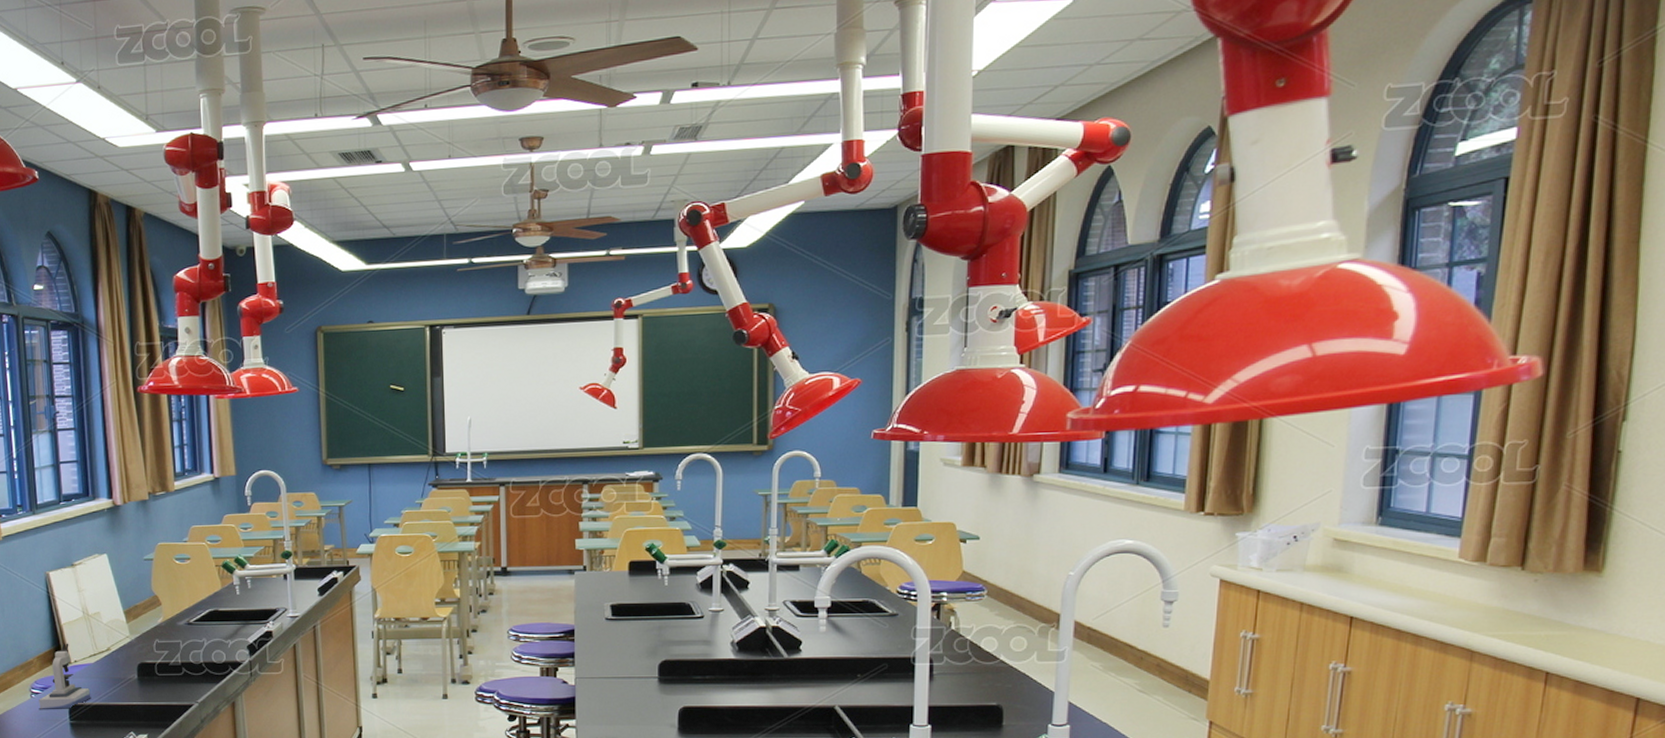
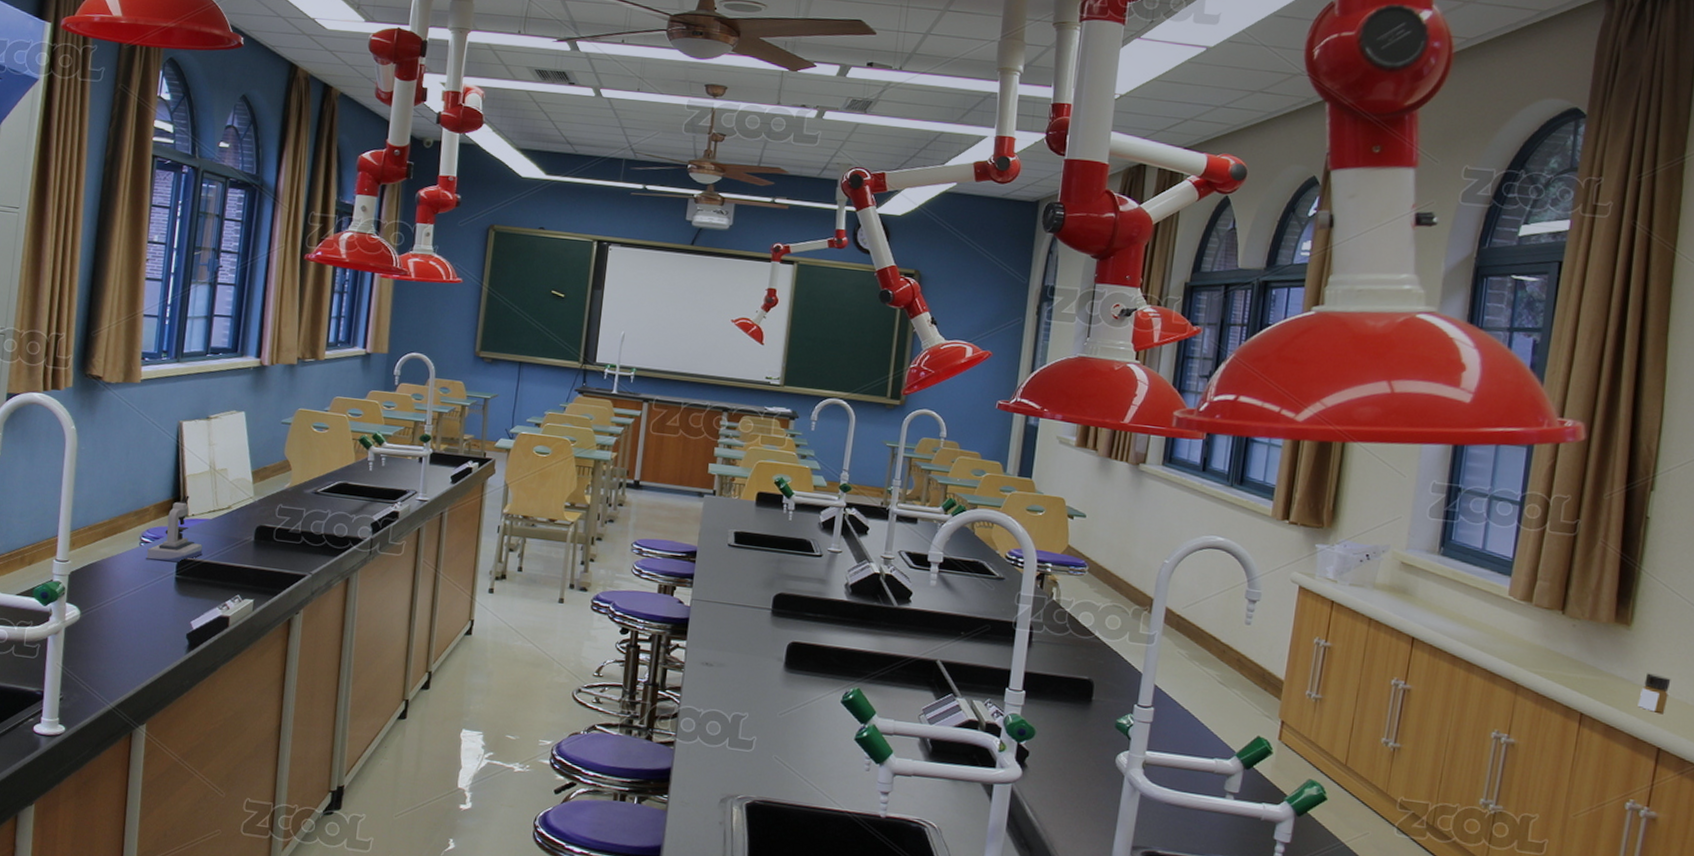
bottle: none [1612,620,1651,661] -> present [1638,673,1671,713]

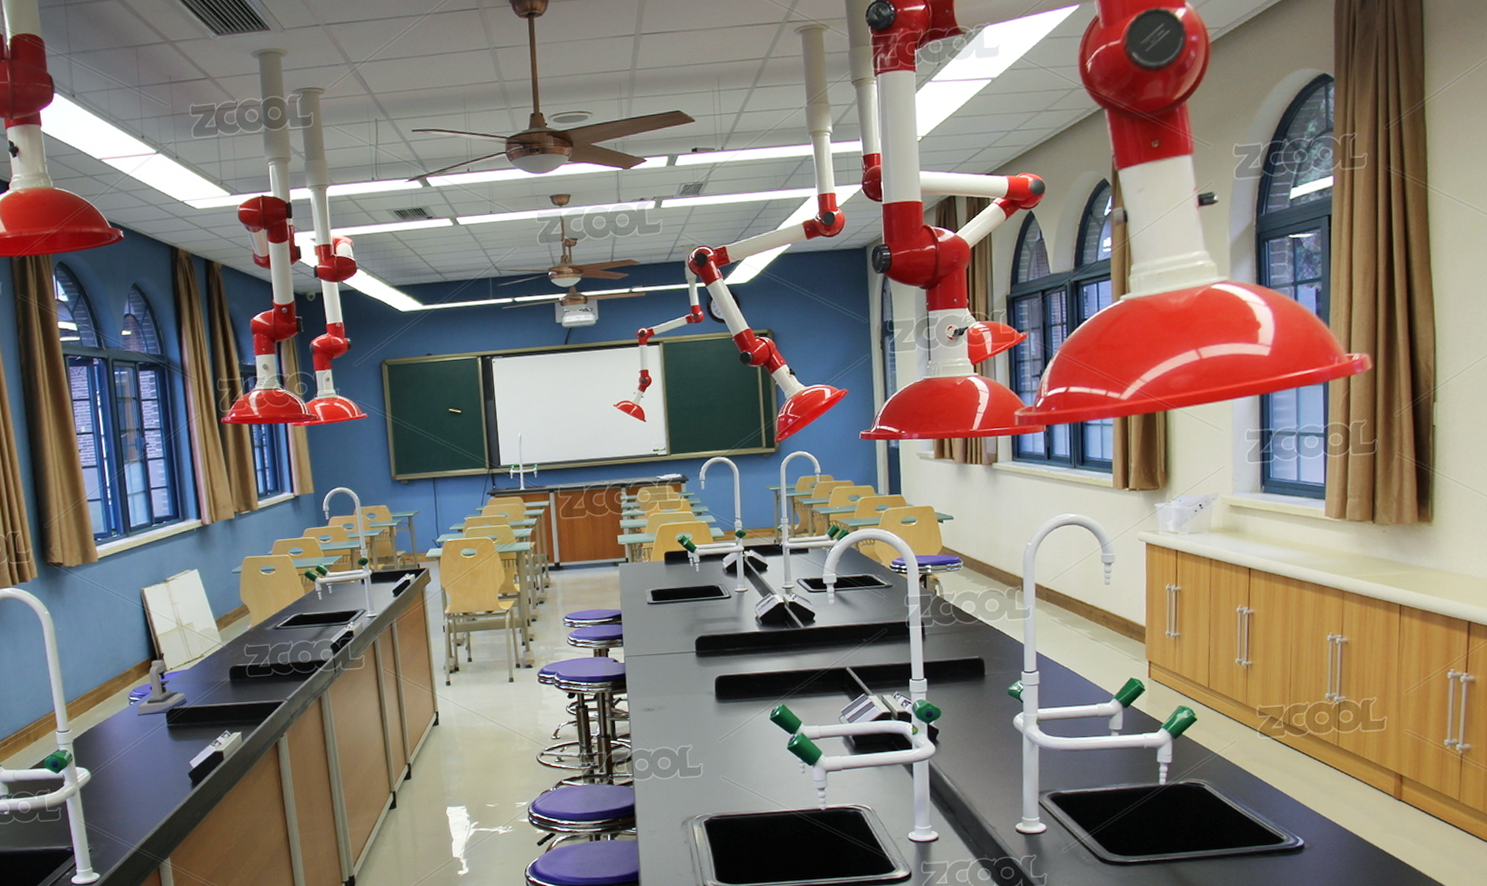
bottle: present [1638,673,1671,713] -> none [1447,559,1472,592]

